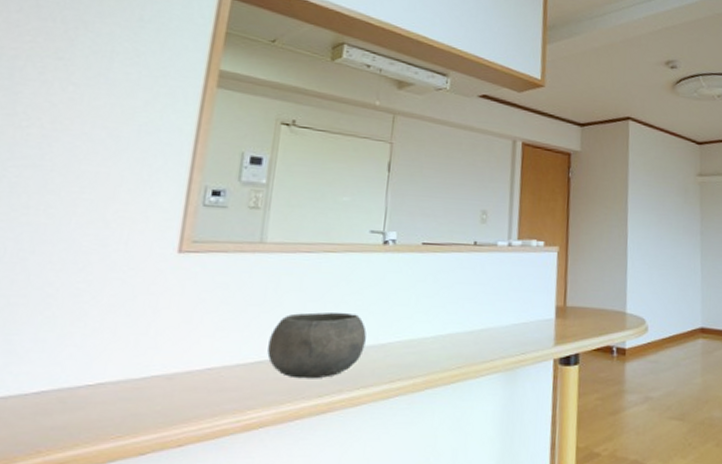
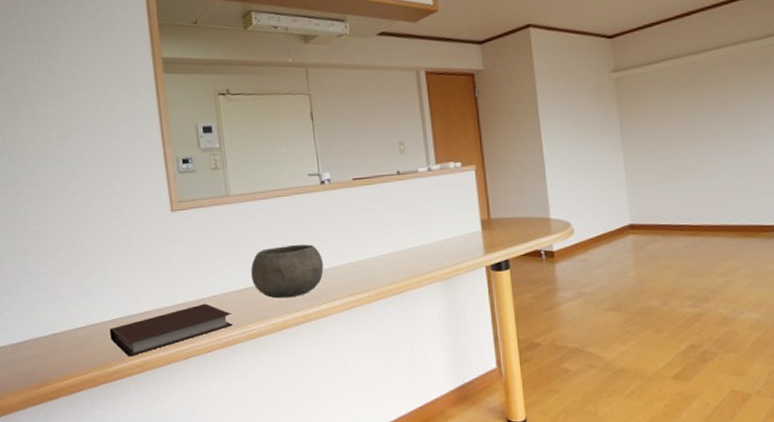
notebook: none [28,378,227,448] -> present [109,303,232,357]

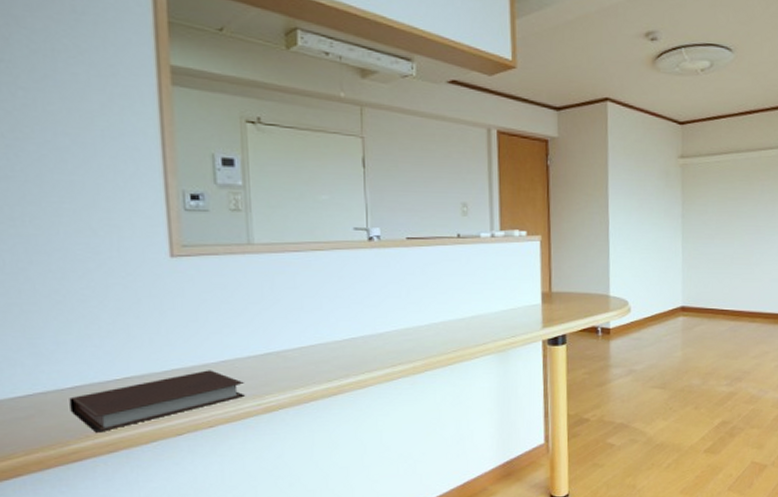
bowl: present [251,244,324,299] -> none [274,306,364,367]

